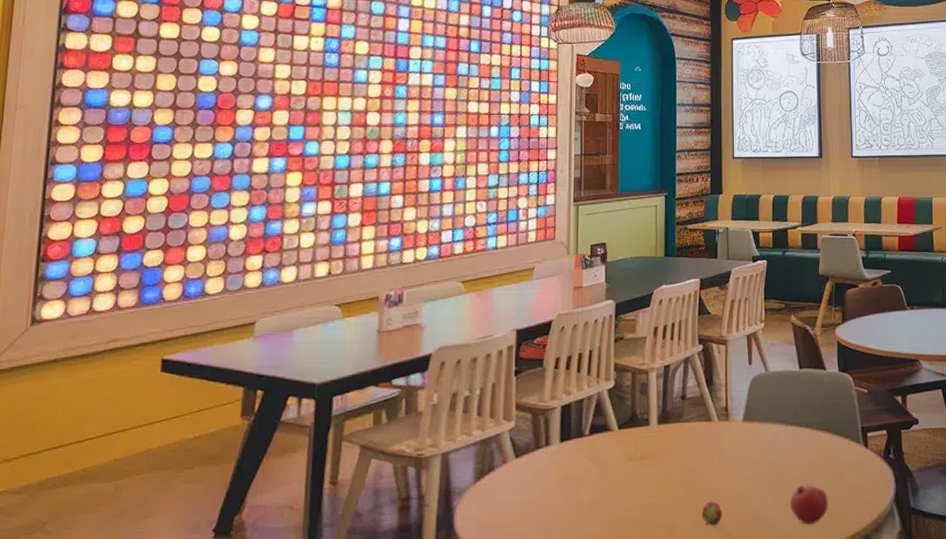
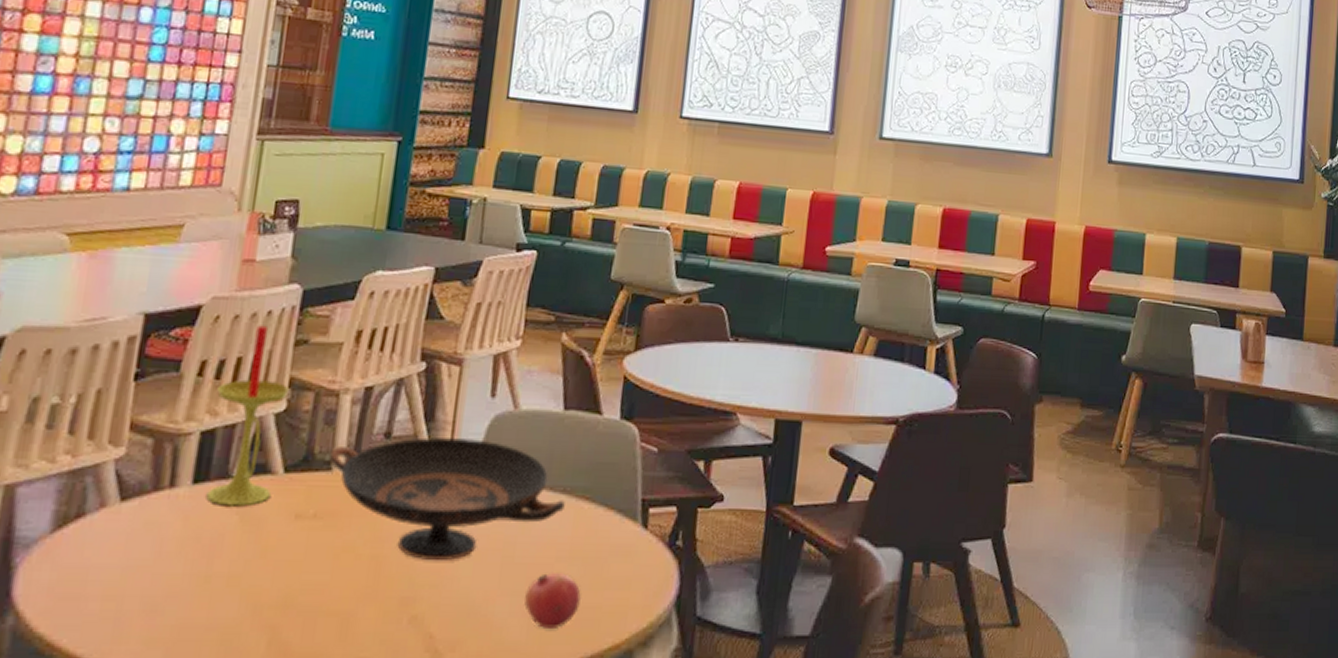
candle: none [569,330,615,456] -> present [206,325,290,507]
decorative bowl: none [647,395,809,482] -> present [329,437,565,560]
fruit: present [701,501,723,525] -> none [393,586,425,619]

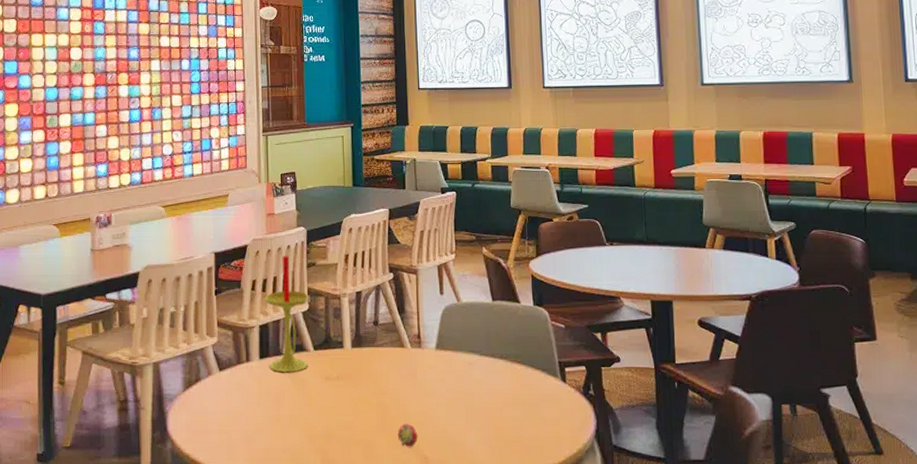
decorative bowl: present [329,437,565,560] -> none [341,324,504,406]
fruit: none [393,586,425,619] -> present [397,424,418,446]
pomegranate: present [524,571,581,628] -> none [486,413,525,453]

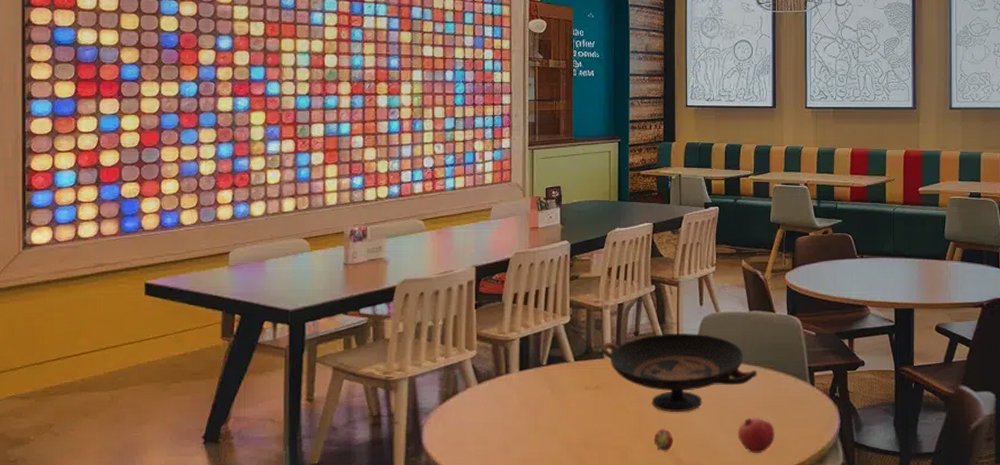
candle: present [265,255,309,373] -> none [526,268,571,384]
decorative bowl: none [341,324,504,406] -> present [602,333,757,412]
pomegranate: none [486,413,525,453] -> present [738,416,775,453]

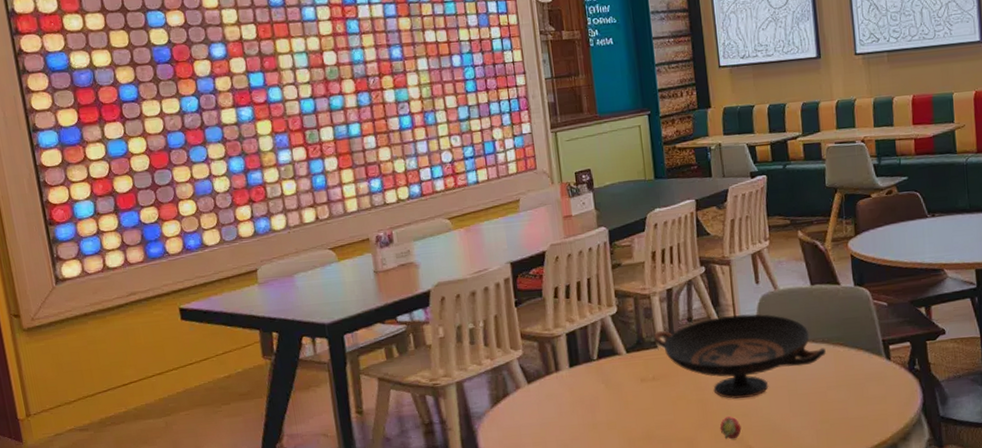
pomegranate: present [738,416,775,453] -> none [810,397,851,435]

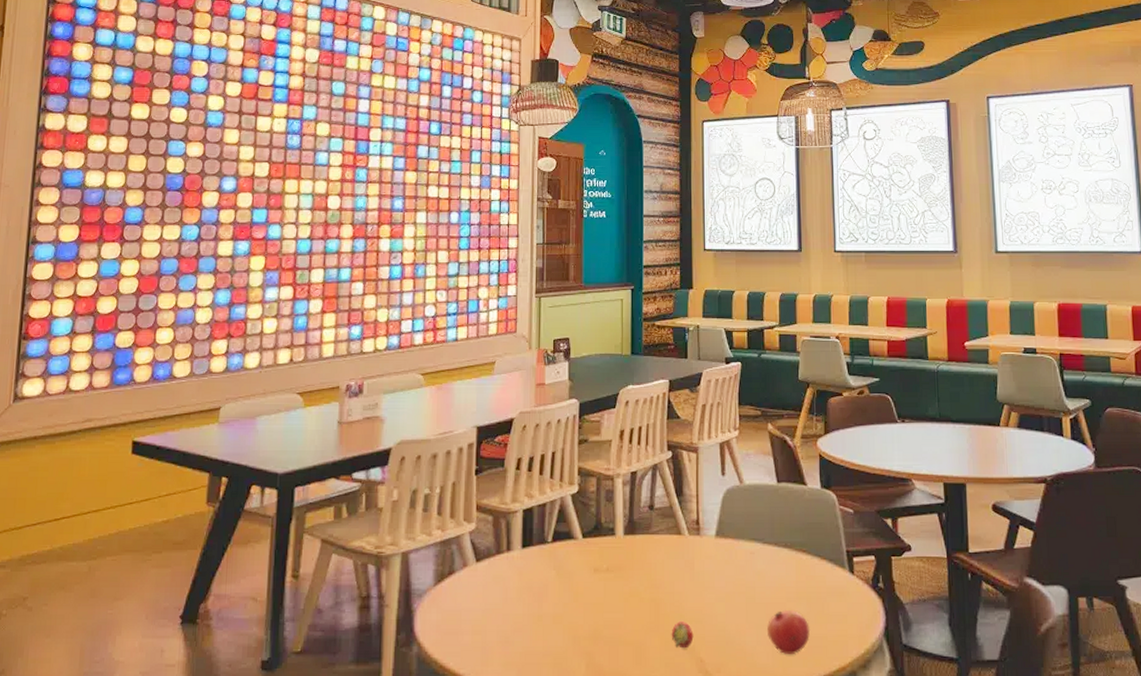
decorative bowl: present [654,314,826,399] -> none [613,508,788,601]
pomegranate: none [810,397,851,435] -> present [767,609,810,654]

